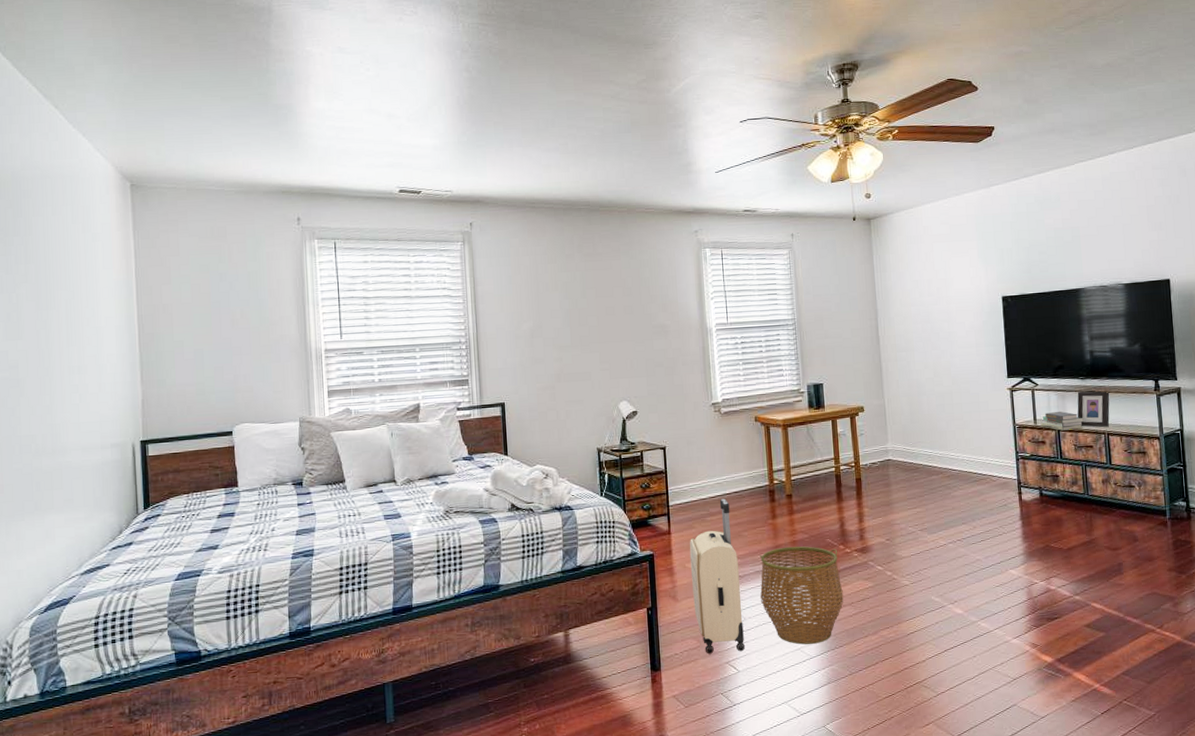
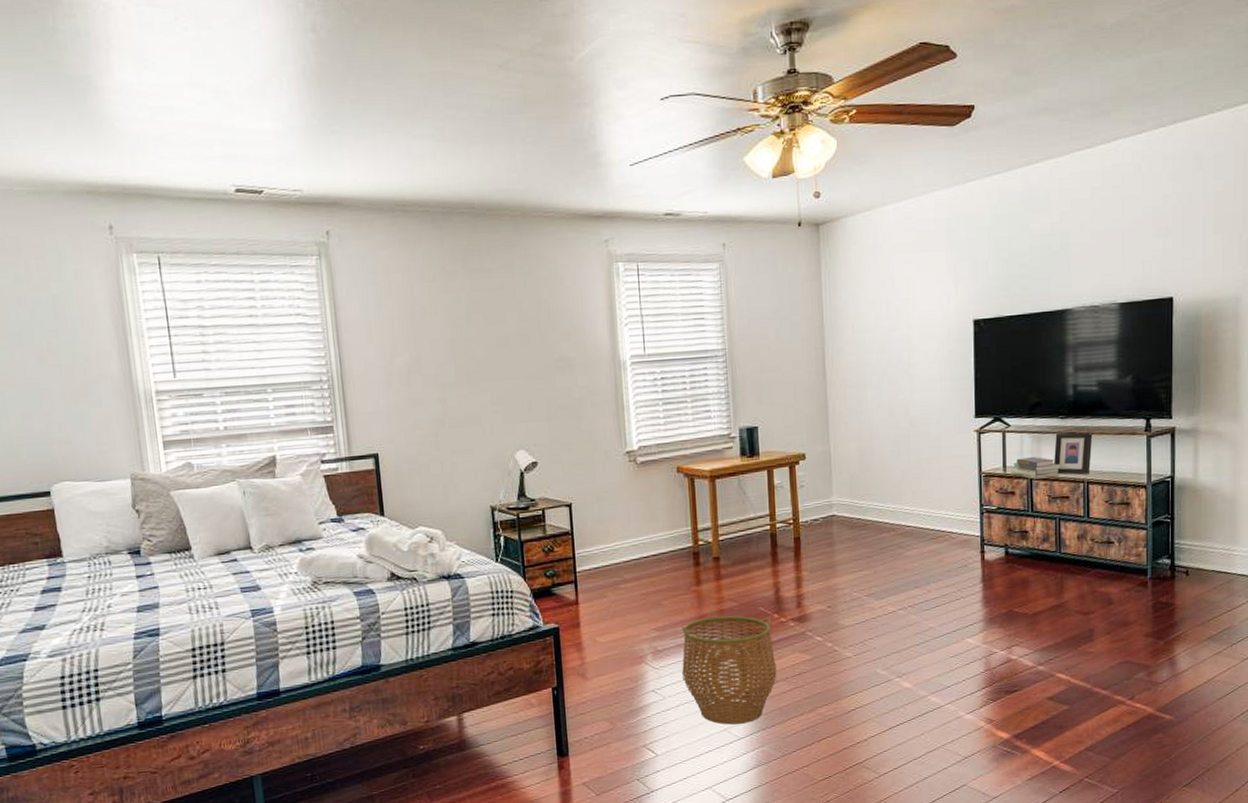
suitcase: present [689,498,746,655] -> none [600,562,665,738]

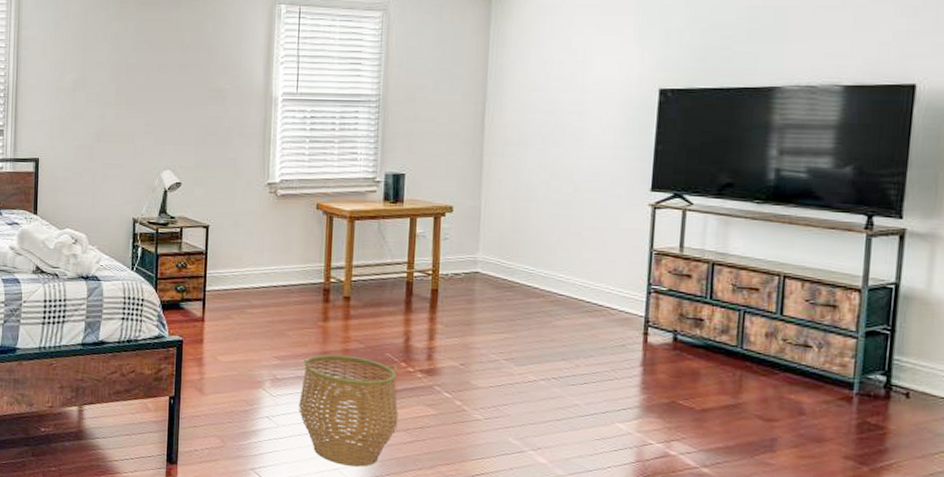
books: present [1010,456,1061,480] -> none [688,240,752,266]
picture frame: present [1054,432,1093,475] -> none [744,219,796,267]

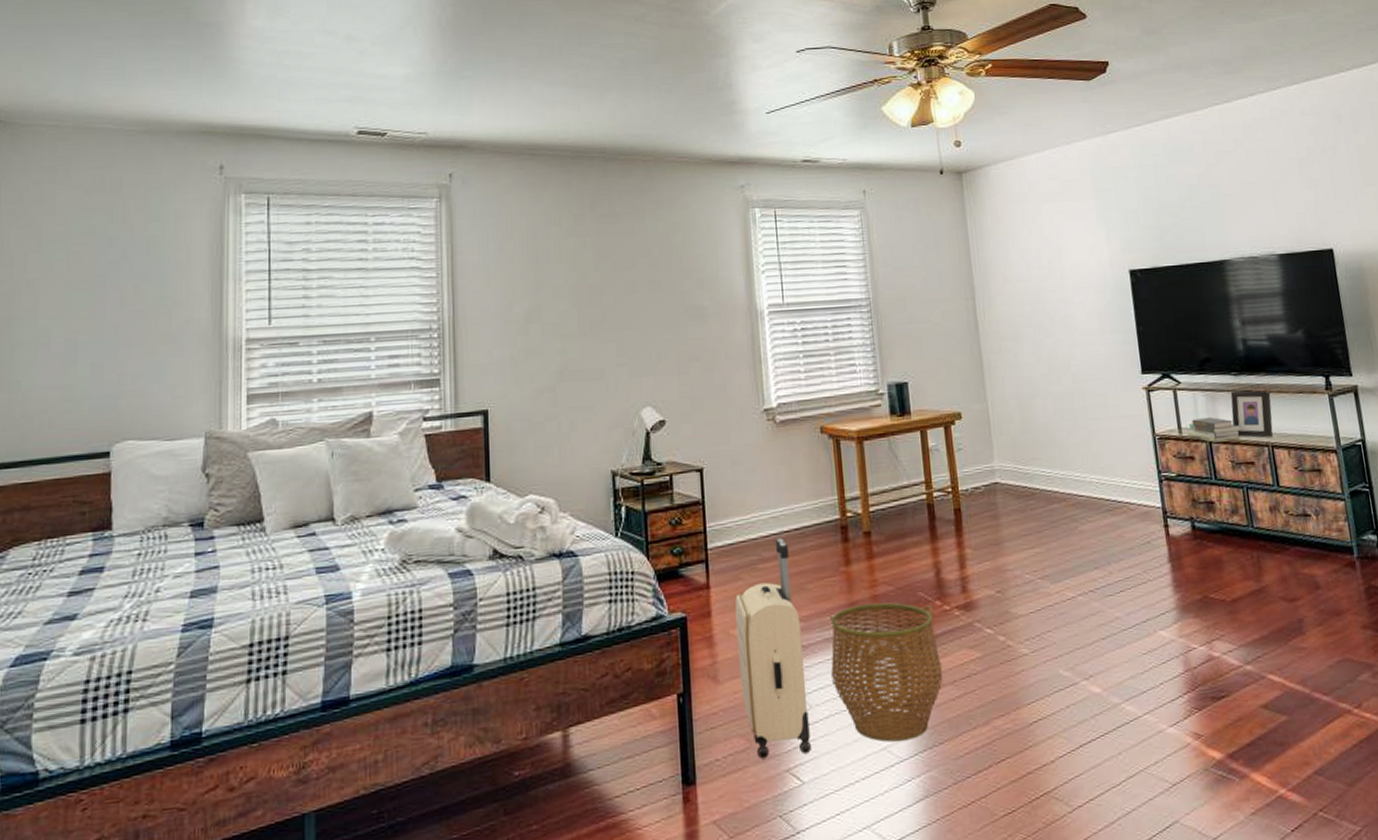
suitcase: none [221,290,278,461] -> present [734,538,812,759]
books: none [688,240,752,266] -> present [1187,416,1241,443]
picture frame: none [744,219,796,267] -> present [1230,390,1273,438]

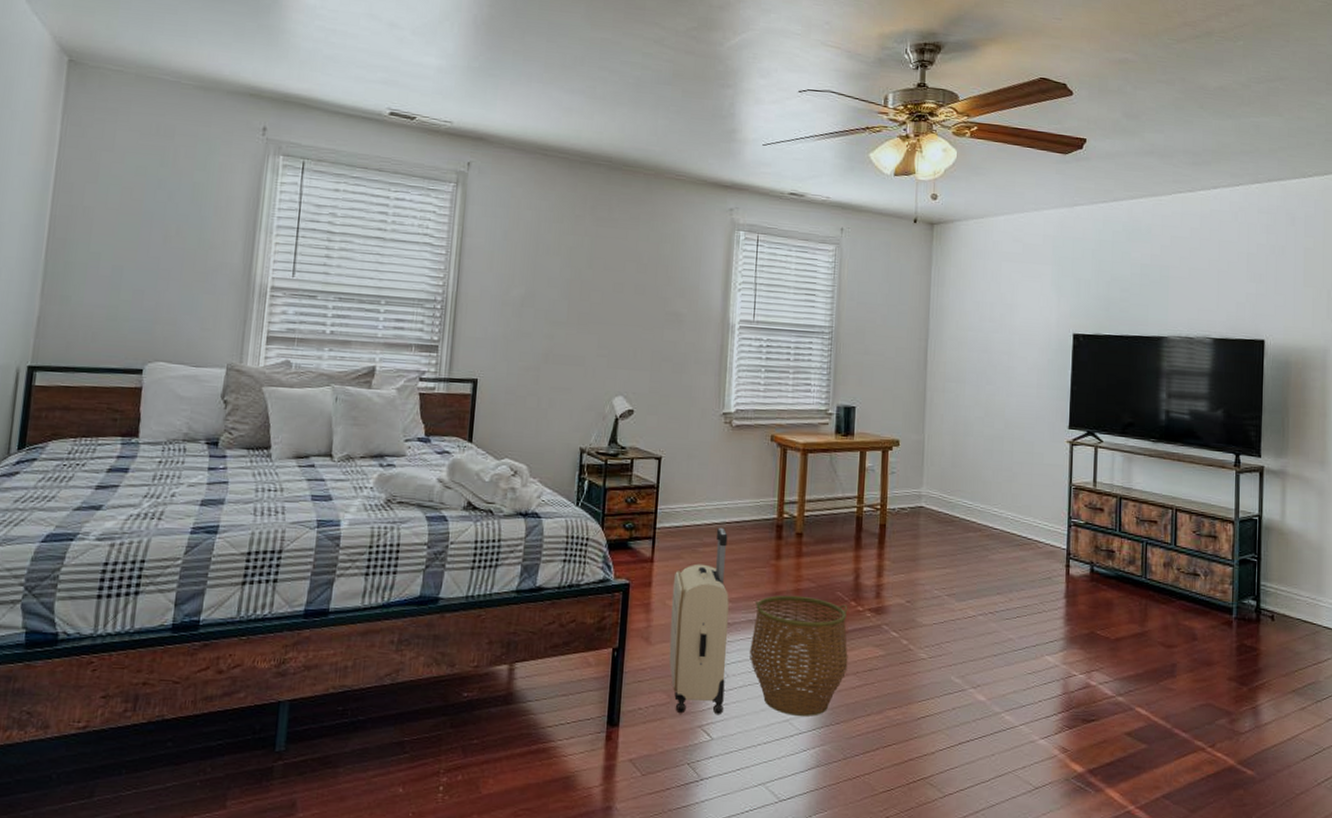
books: present [1187,416,1241,443] -> none [1100,475,1150,500]
picture frame: present [1230,390,1273,438] -> none [1144,456,1183,501]

